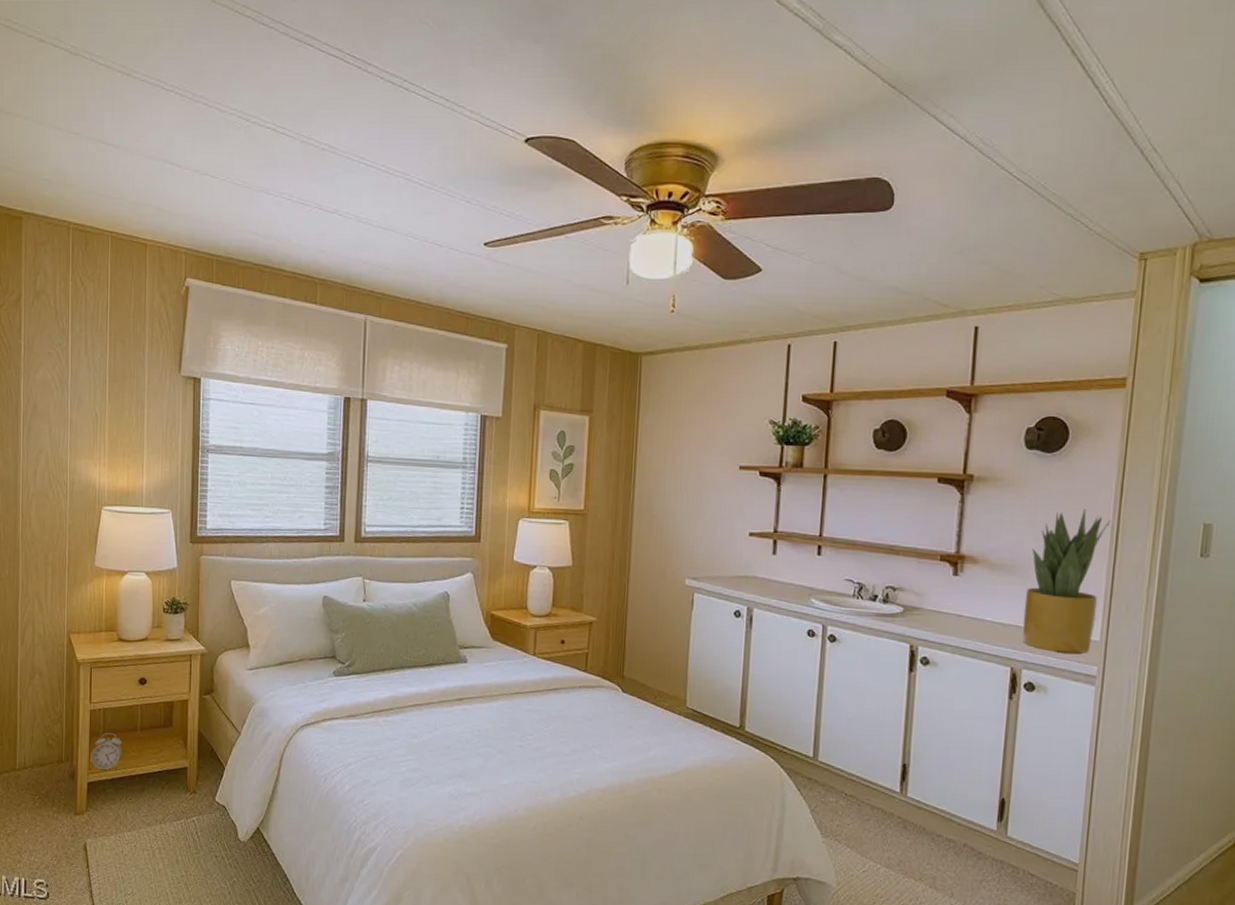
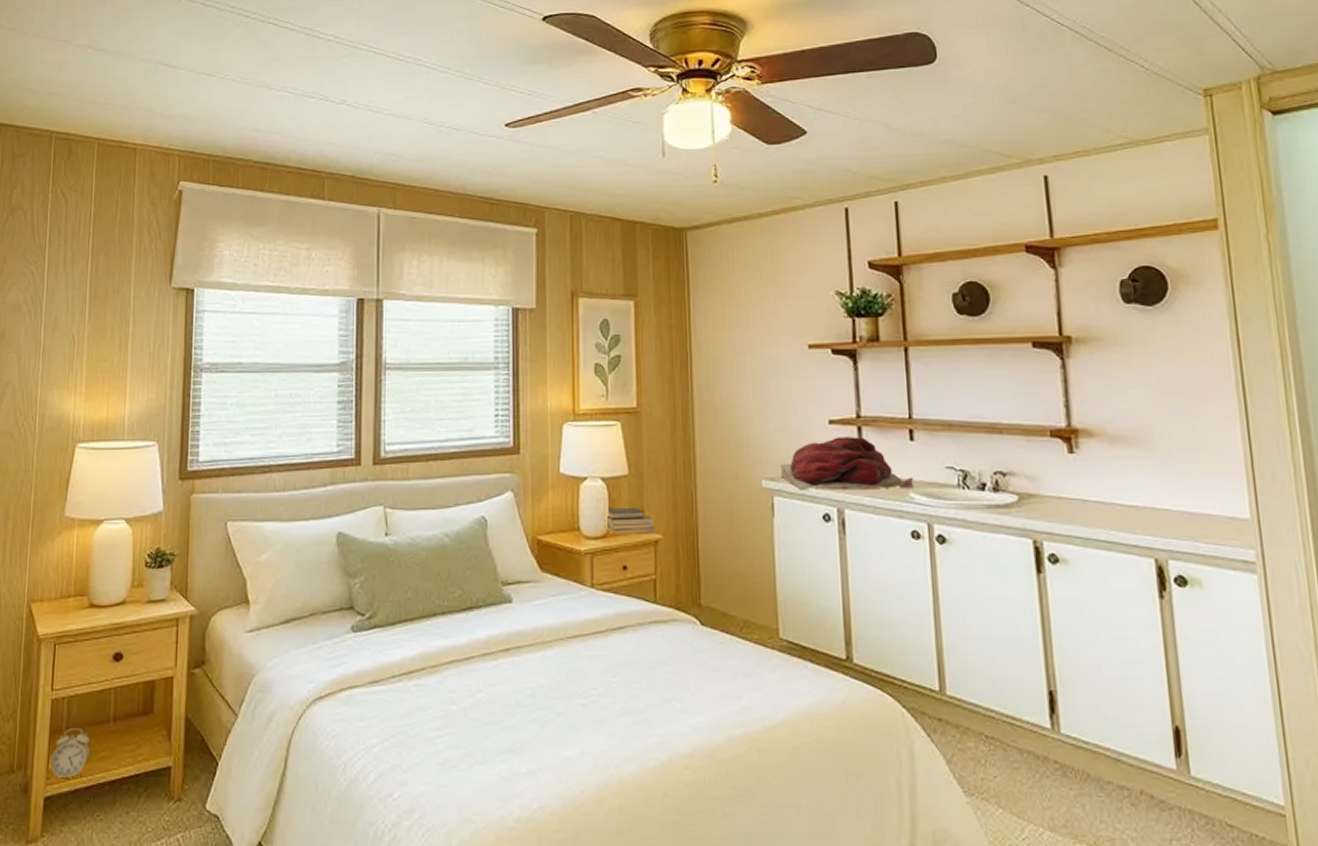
books: none [548,593,592,616] -> present [604,507,656,535]
towel: none [702,547,816,594] -> present [780,437,914,489]
planter: present [1022,509,1111,654] -> none [1152,366,1242,536]

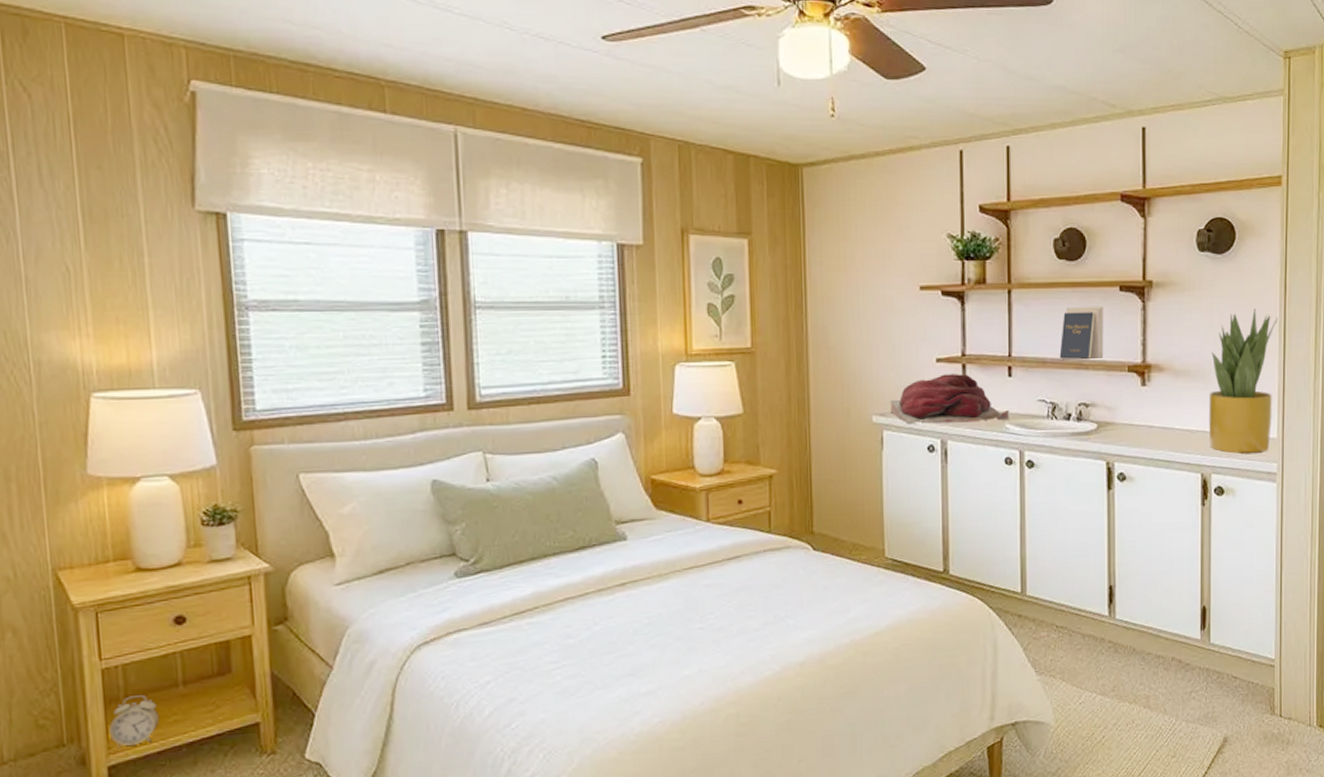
books: present [604,507,656,535] -> none [719,444,771,472]
books: none [967,364,1020,423] -> present [1059,306,1104,360]
planter: none [1152,366,1242,536] -> present [1208,308,1279,454]

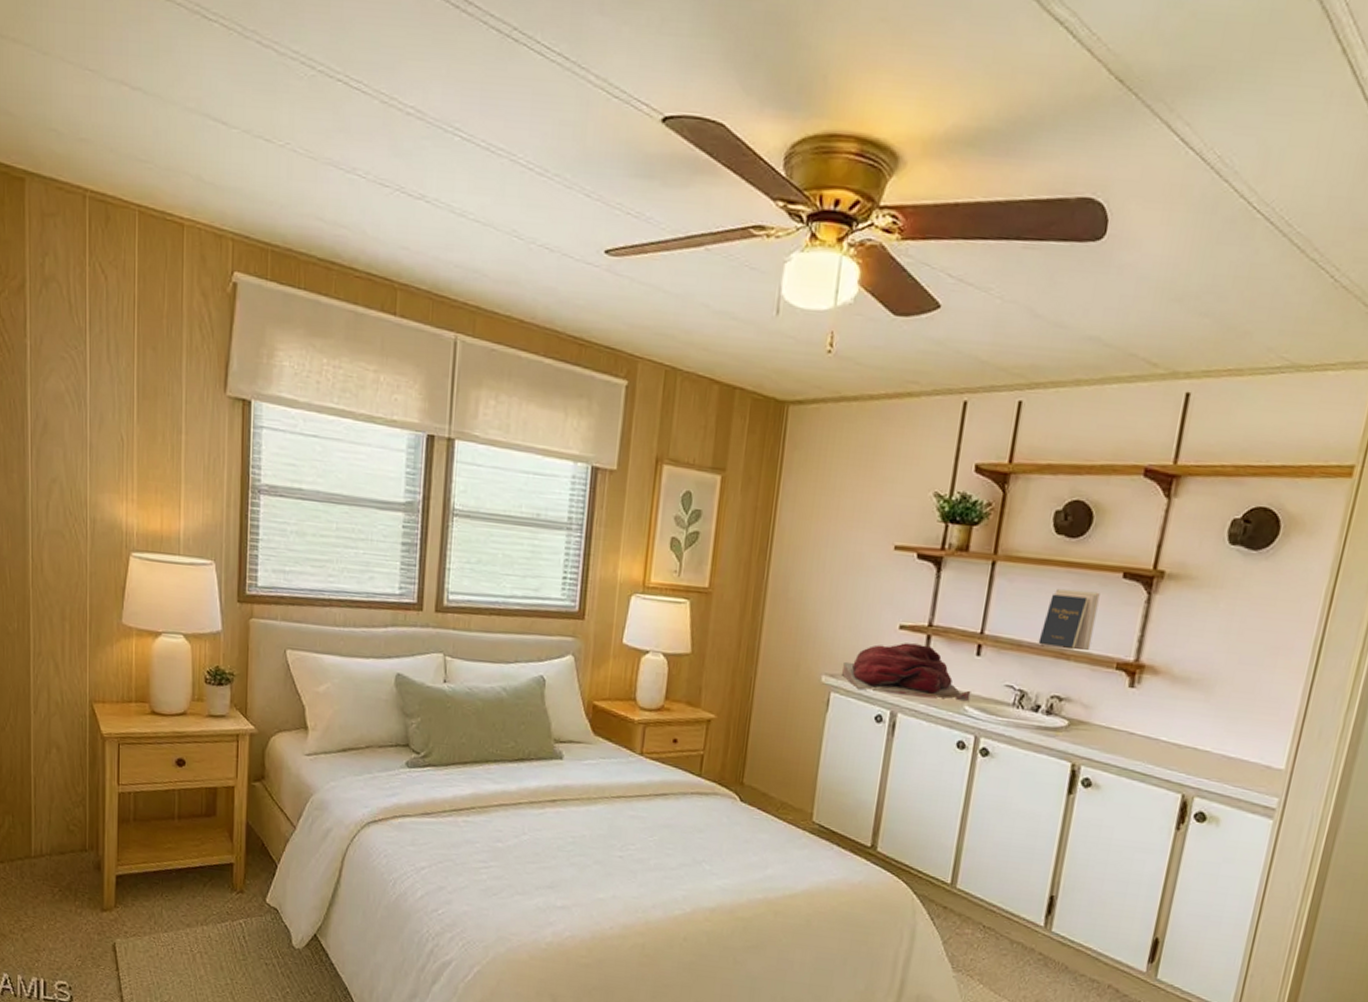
alarm clock: present [108,695,160,748] -> none [119,820,158,862]
planter: present [1208,308,1279,454] -> none [1199,618,1316,783]

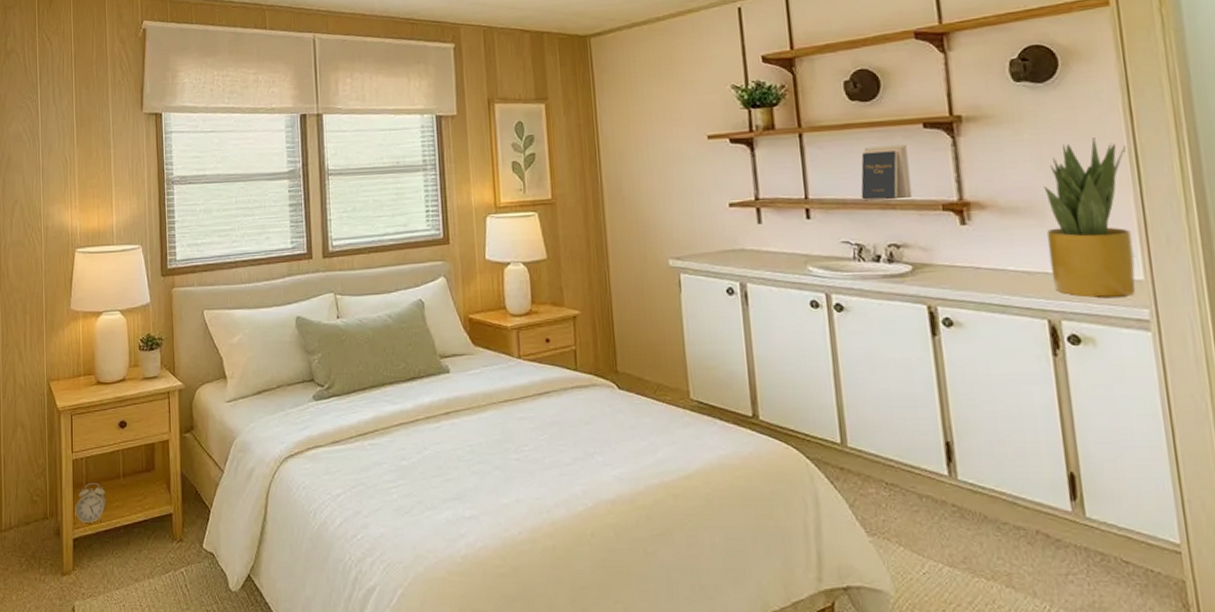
alarm clock: none [119,820,158,862] -> present [75,483,107,524]
towel: present [841,643,971,701] -> none [685,217,812,267]
planter: none [1199,618,1316,783] -> present [1043,137,1136,298]

